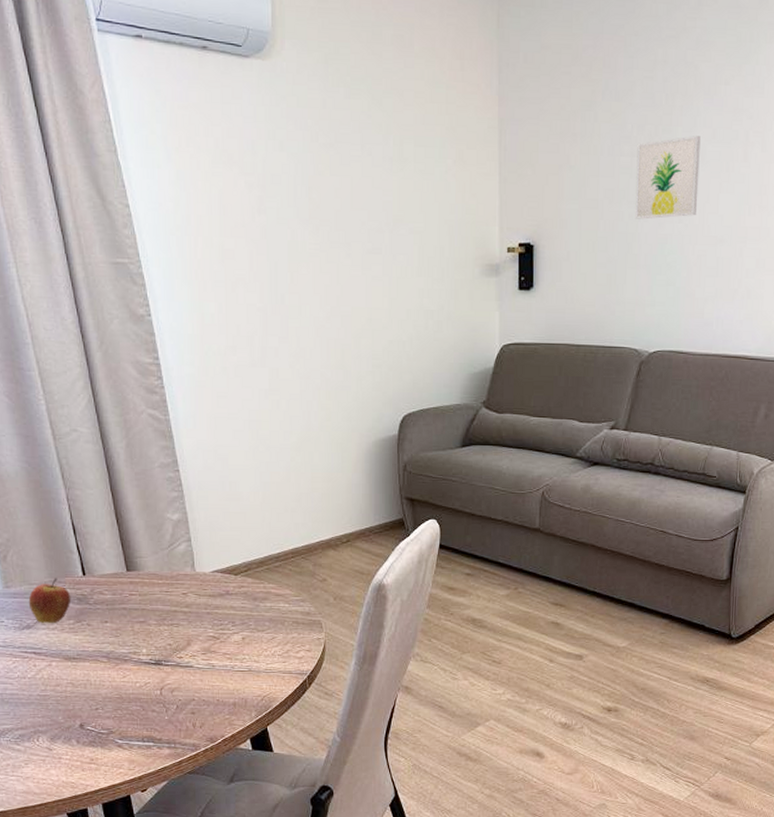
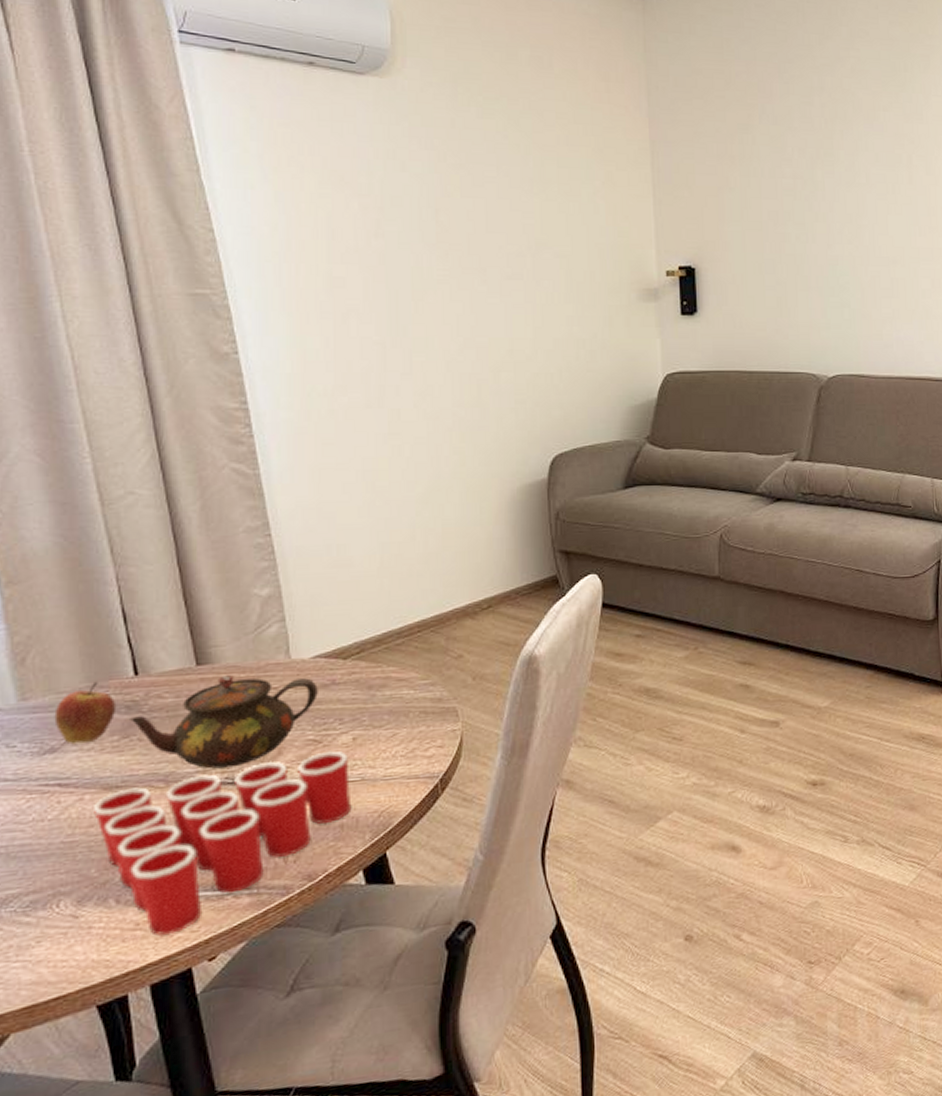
cup: none [58,646,242,770] -> present [92,750,352,936]
teapot: none [81,581,216,652] -> present [130,675,318,769]
wall art: present [635,136,701,220] -> none [799,159,867,241]

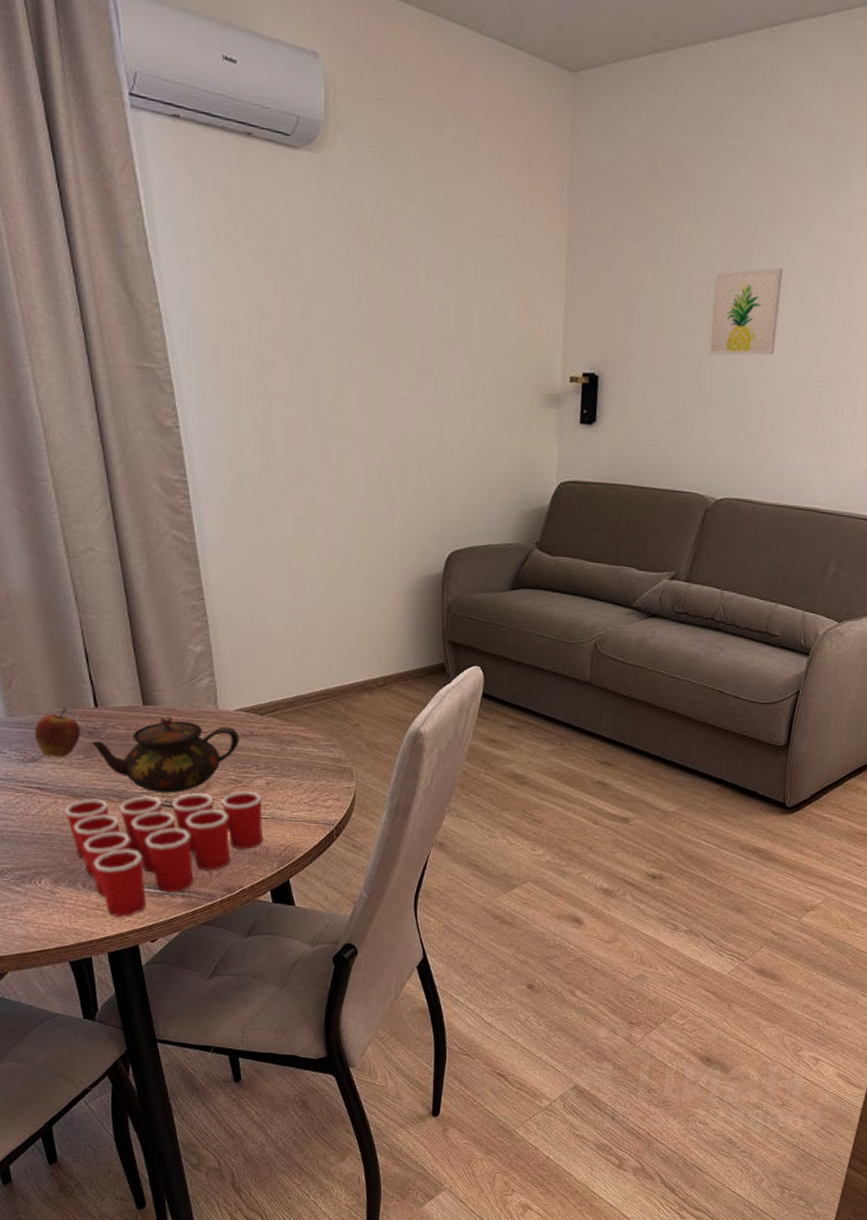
wall art: none [799,159,867,241] -> present [708,267,783,356]

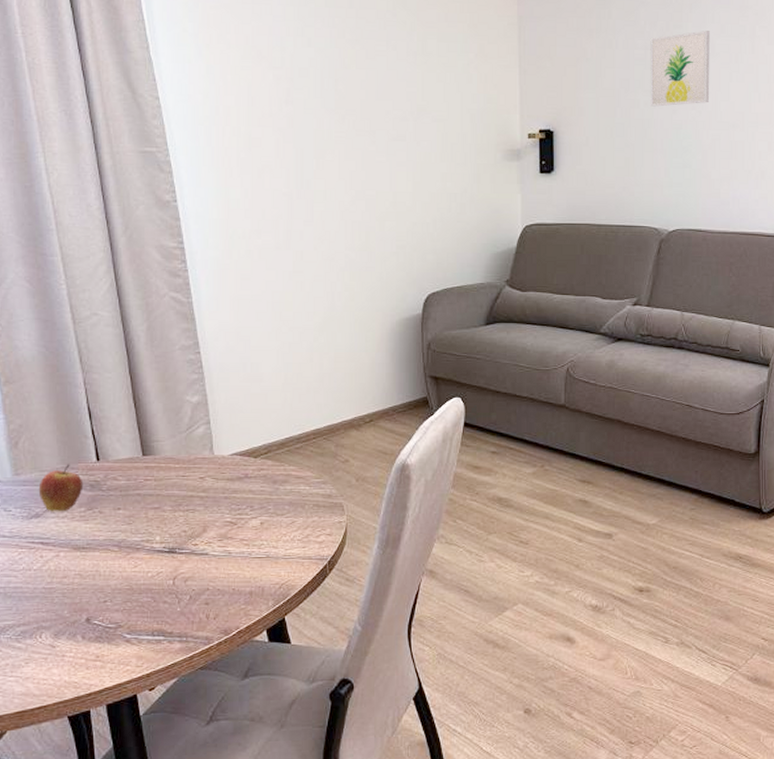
cup: present [64,790,264,918] -> none [65,532,259,668]
teapot: present [91,717,239,793] -> none [93,465,234,540]

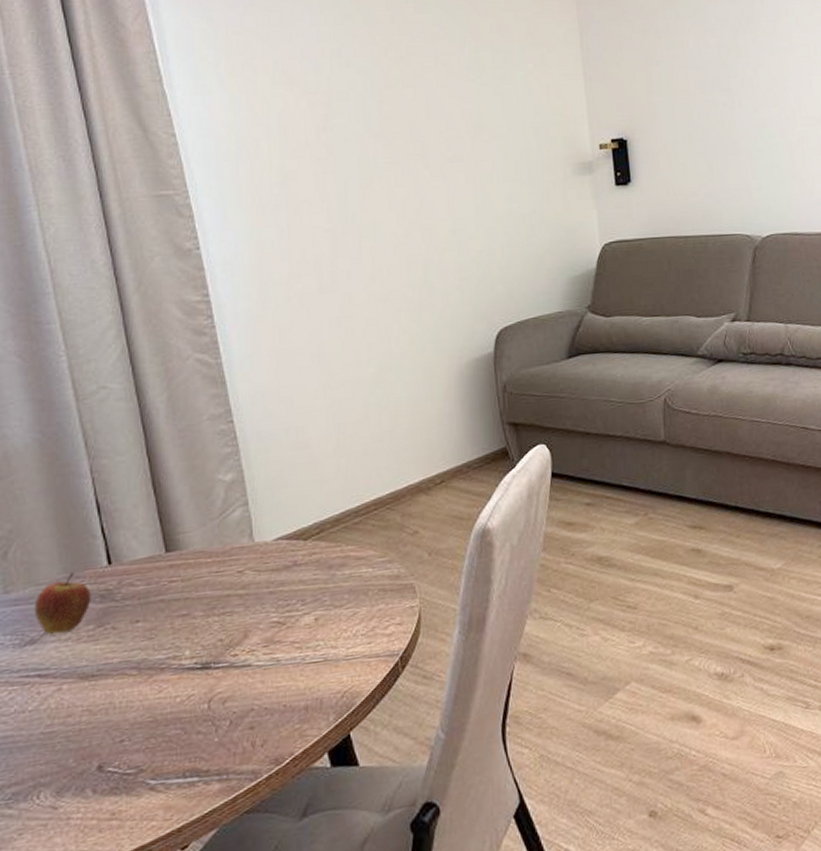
wall art: present [650,30,710,107] -> none [722,24,791,106]

